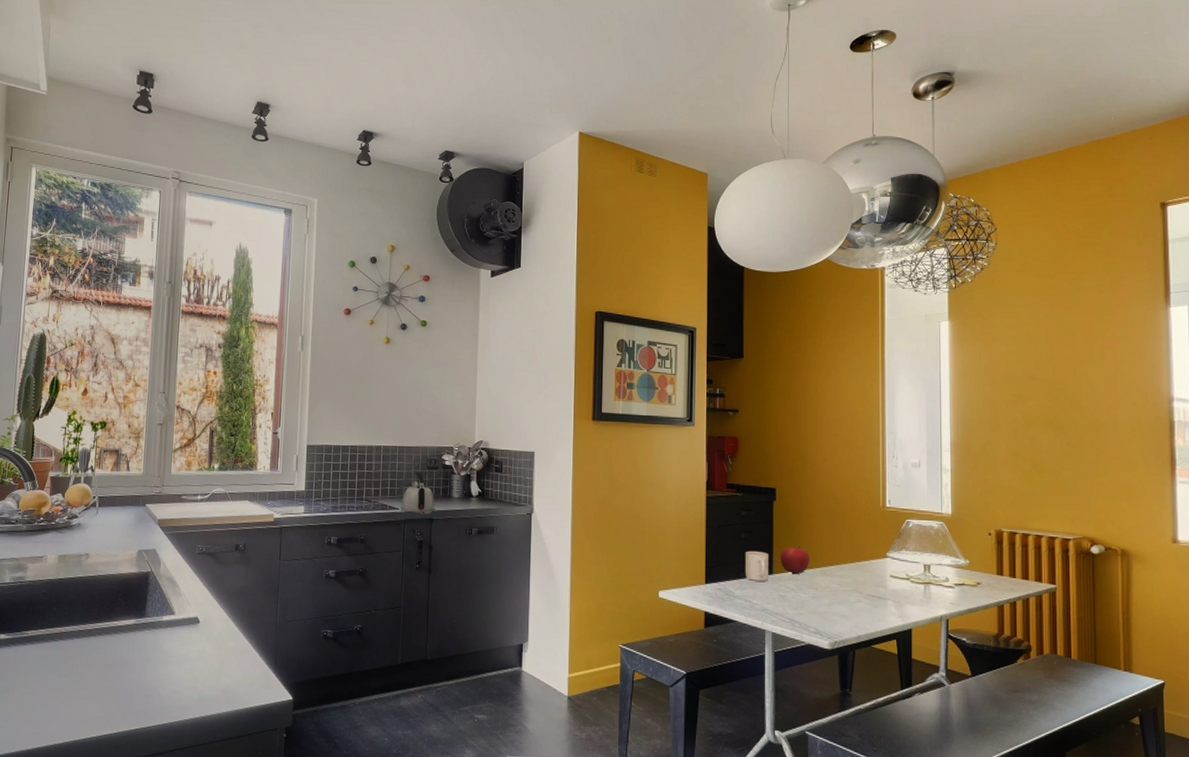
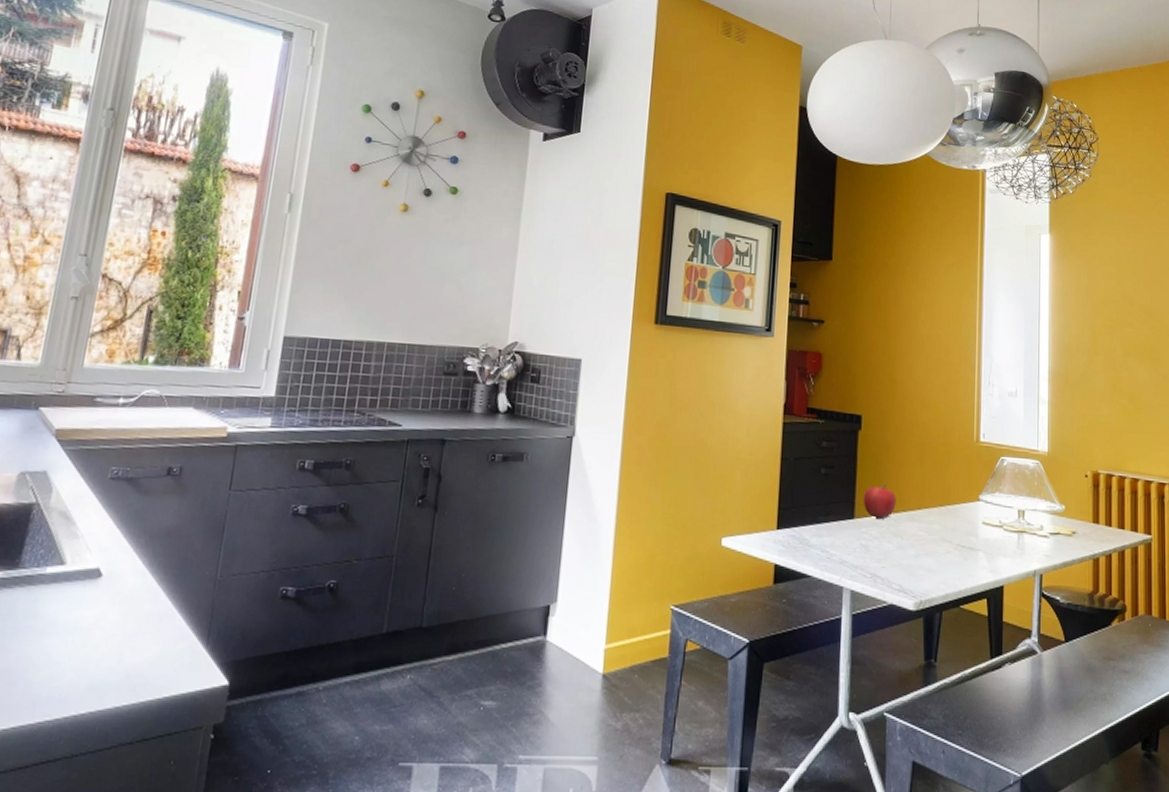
kettle: present [401,471,435,515] -> none [404,377,450,434]
mug: present [744,550,770,581] -> none [822,489,852,527]

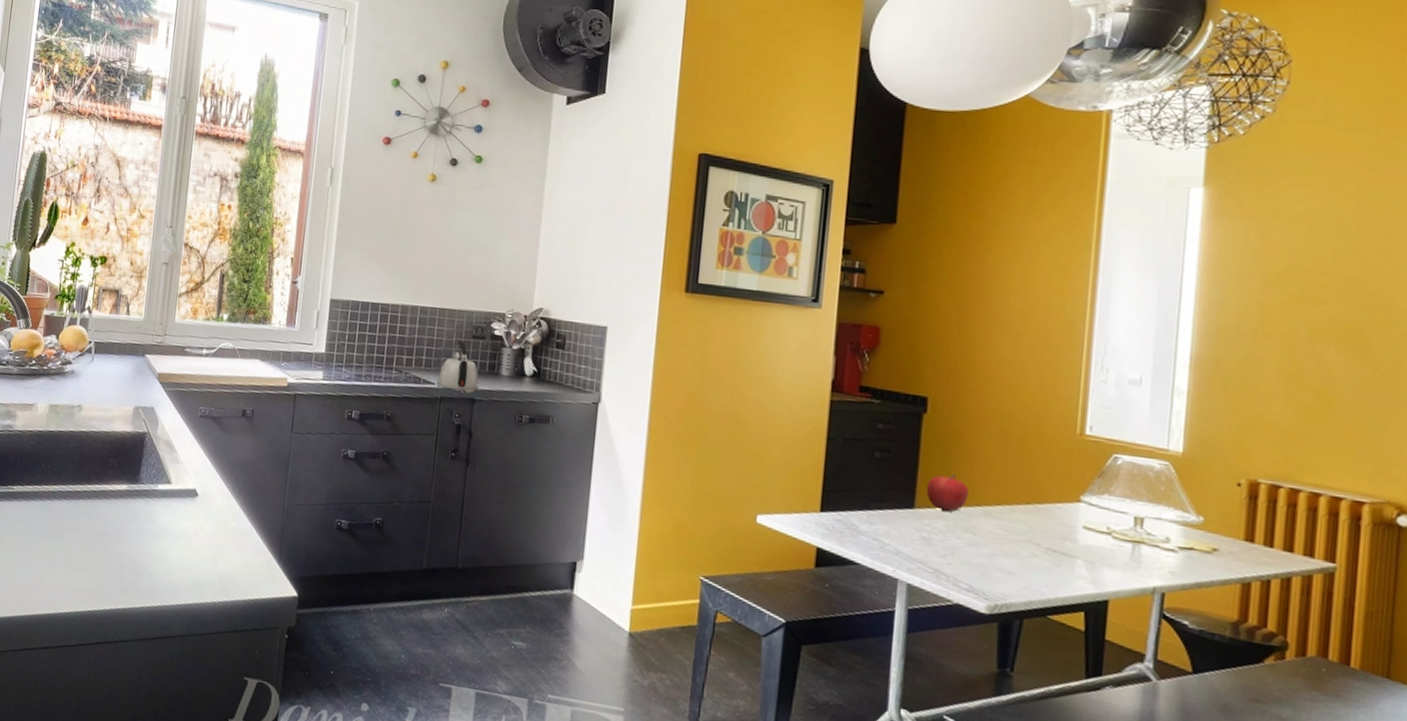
kettle: none [404,377,450,434] -> present [437,340,479,394]

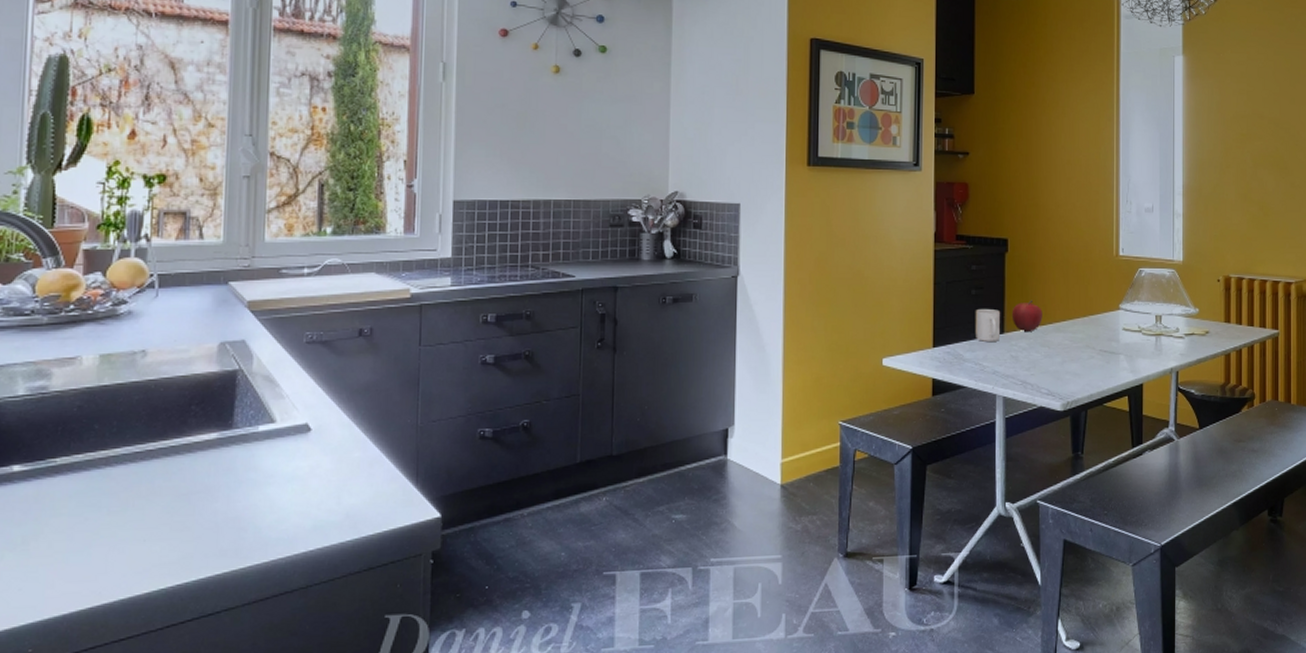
kettle: present [437,340,479,394] -> none [577,230,620,282]
mug: none [875,475,912,517] -> present [975,308,1001,341]

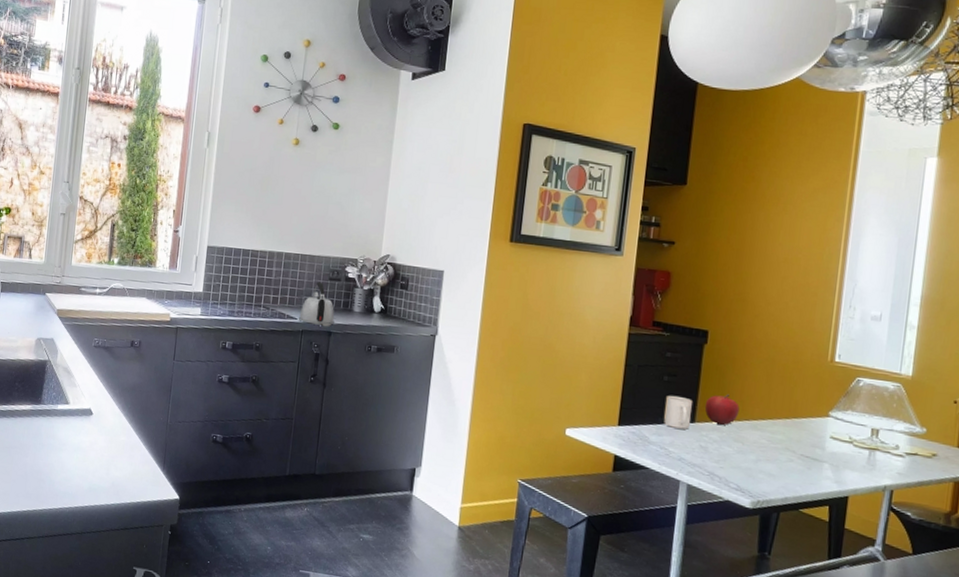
kettle: none [577,230,620,282] -> present [299,281,335,327]

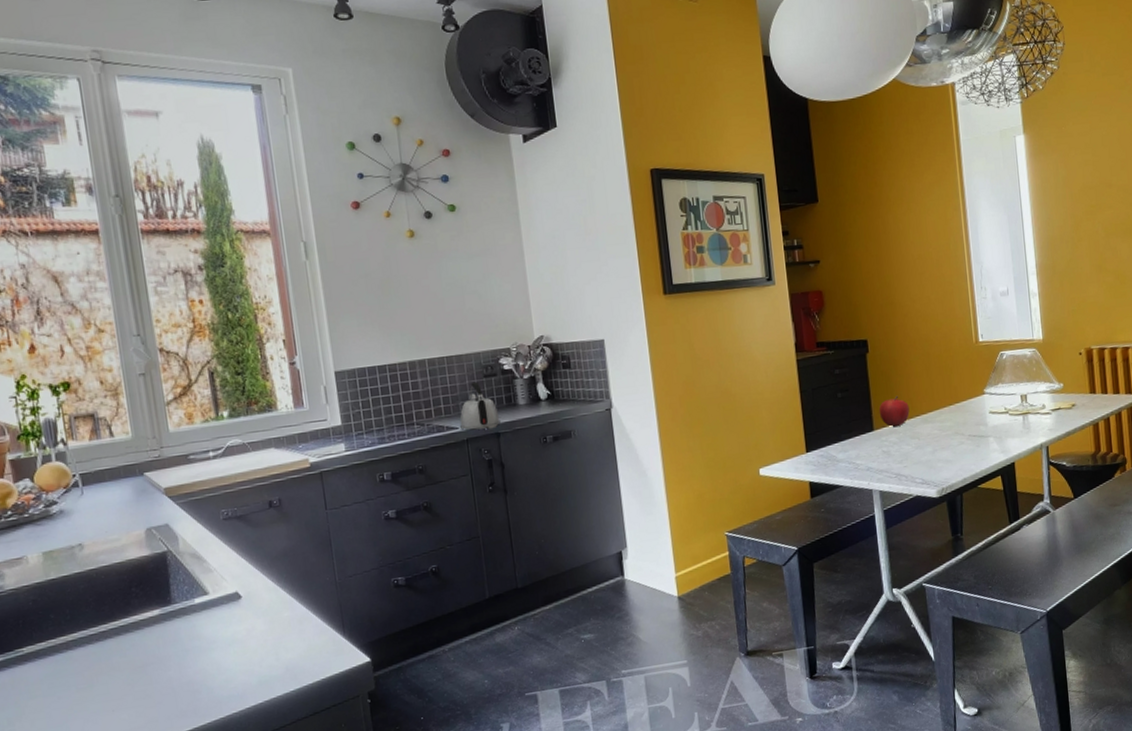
mug: present [663,395,694,430] -> none [843,409,870,441]

